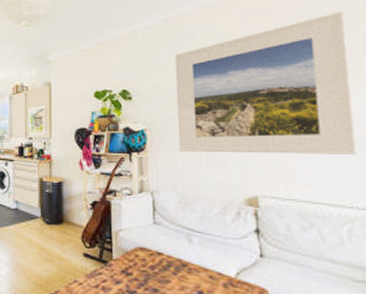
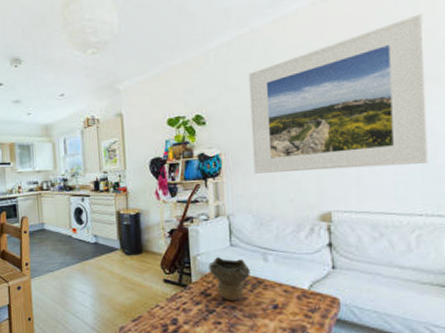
decorative bowl: none [131,234,174,284] -> present [208,257,250,302]

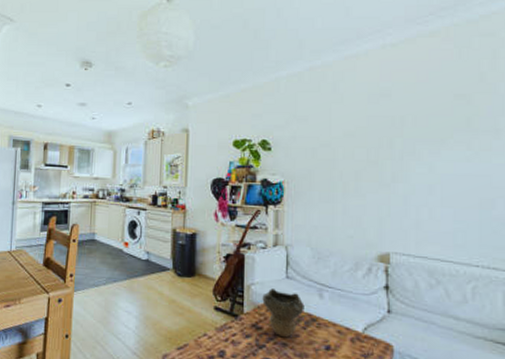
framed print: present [249,14,428,174] -> none [315,70,486,214]

